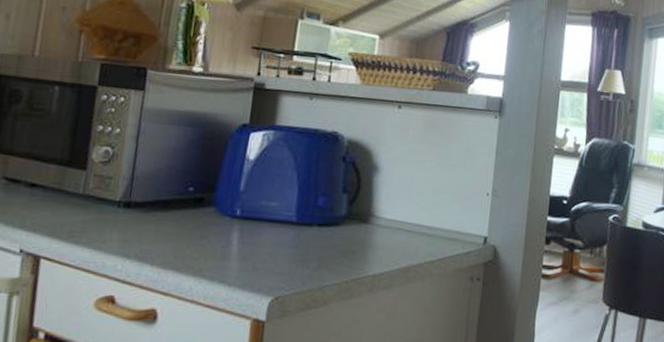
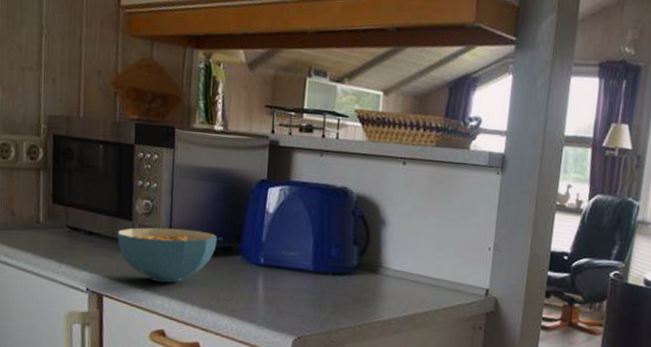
cereal bowl: none [66,177,188,241] -> present [117,227,217,283]

